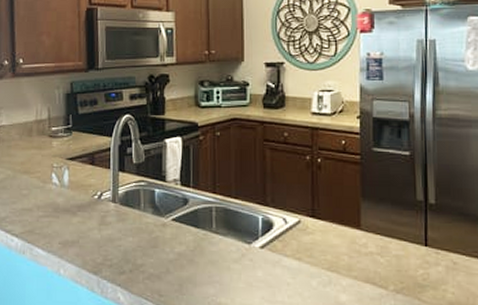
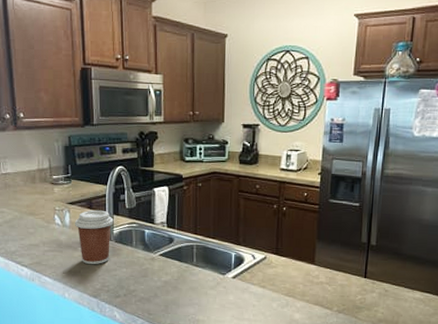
coffee cup: none [73,166,119,233] -> present [74,210,114,265]

